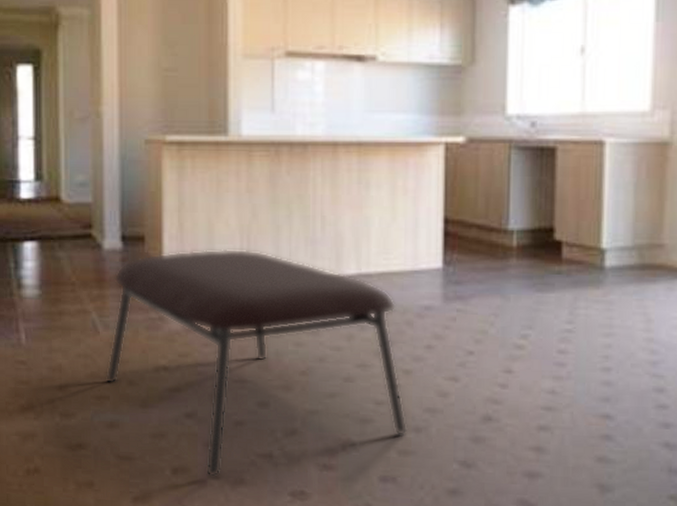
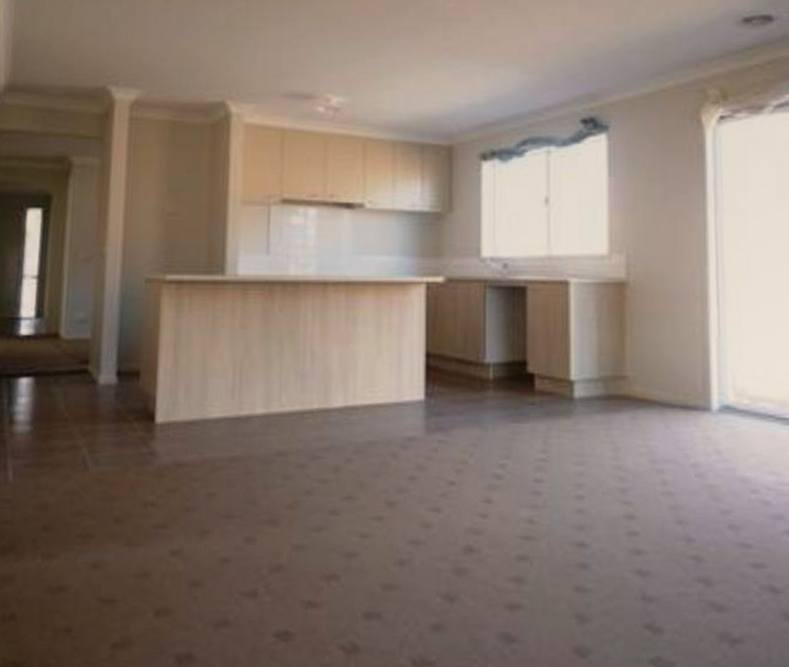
coffee table: present [105,248,408,478] -> none [91,383,392,620]

